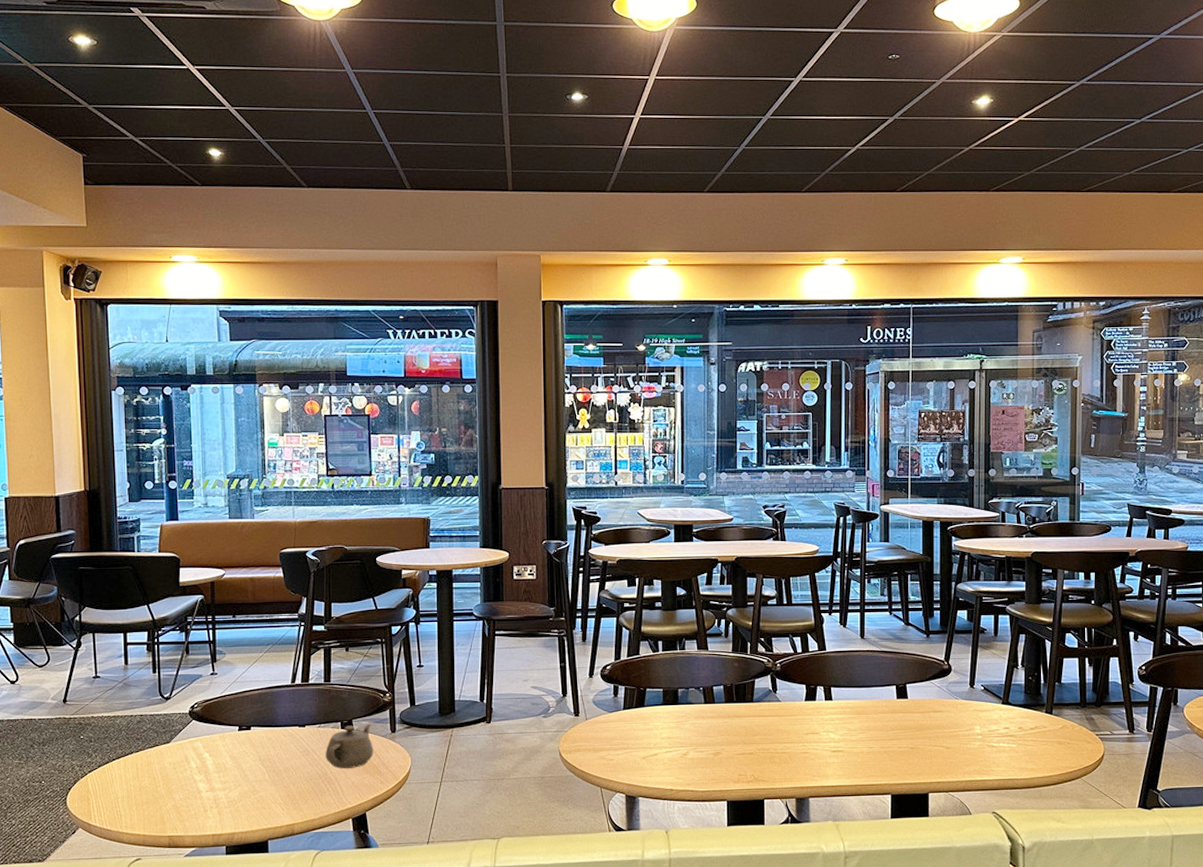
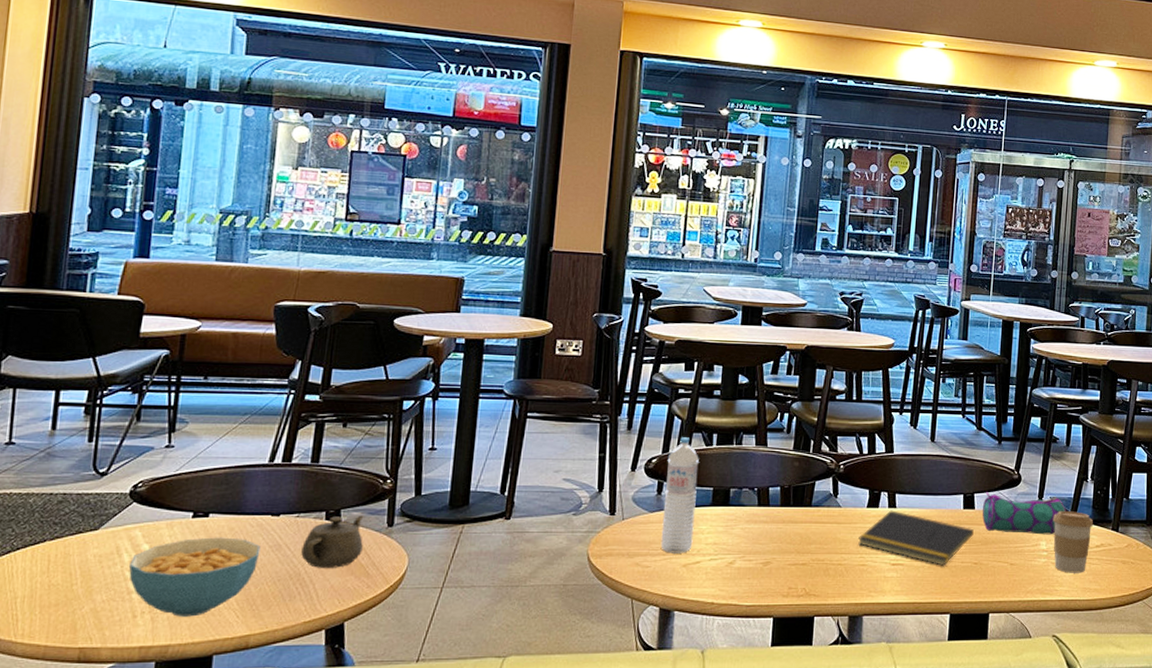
cereal bowl: none [196,746,294,810] -> present [128,537,261,617]
water bottle: none [620,645,649,748] -> present [660,437,699,553]
notepad: none [799,702,908,751] -> present [858,510,974,566]
pencil case: none [915,682,998,720] -> present [982,492,1066,535]
coffee cup: none [985,697,1027,755] -> present [1052,511,1094,573]

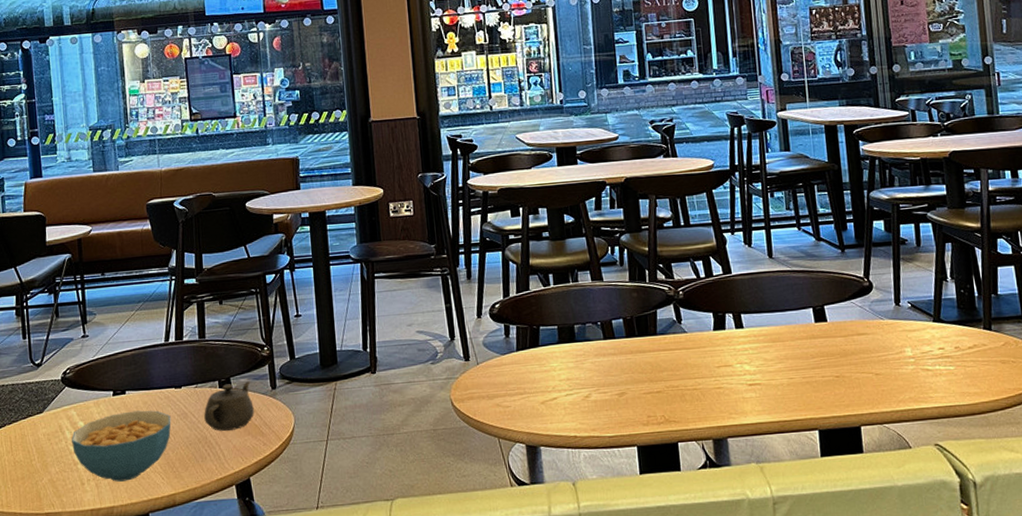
water bottle: present [660,437,699,553] -> none [509,280,547,392]
notepad: present [858,510,974,566] -> none [710,331,830,382]
pencil case: present [982,492,1066,535] -> none [835,300,928,343]
coffee cup: present [1052,511,1094,573] -> none [914,313,962,378]

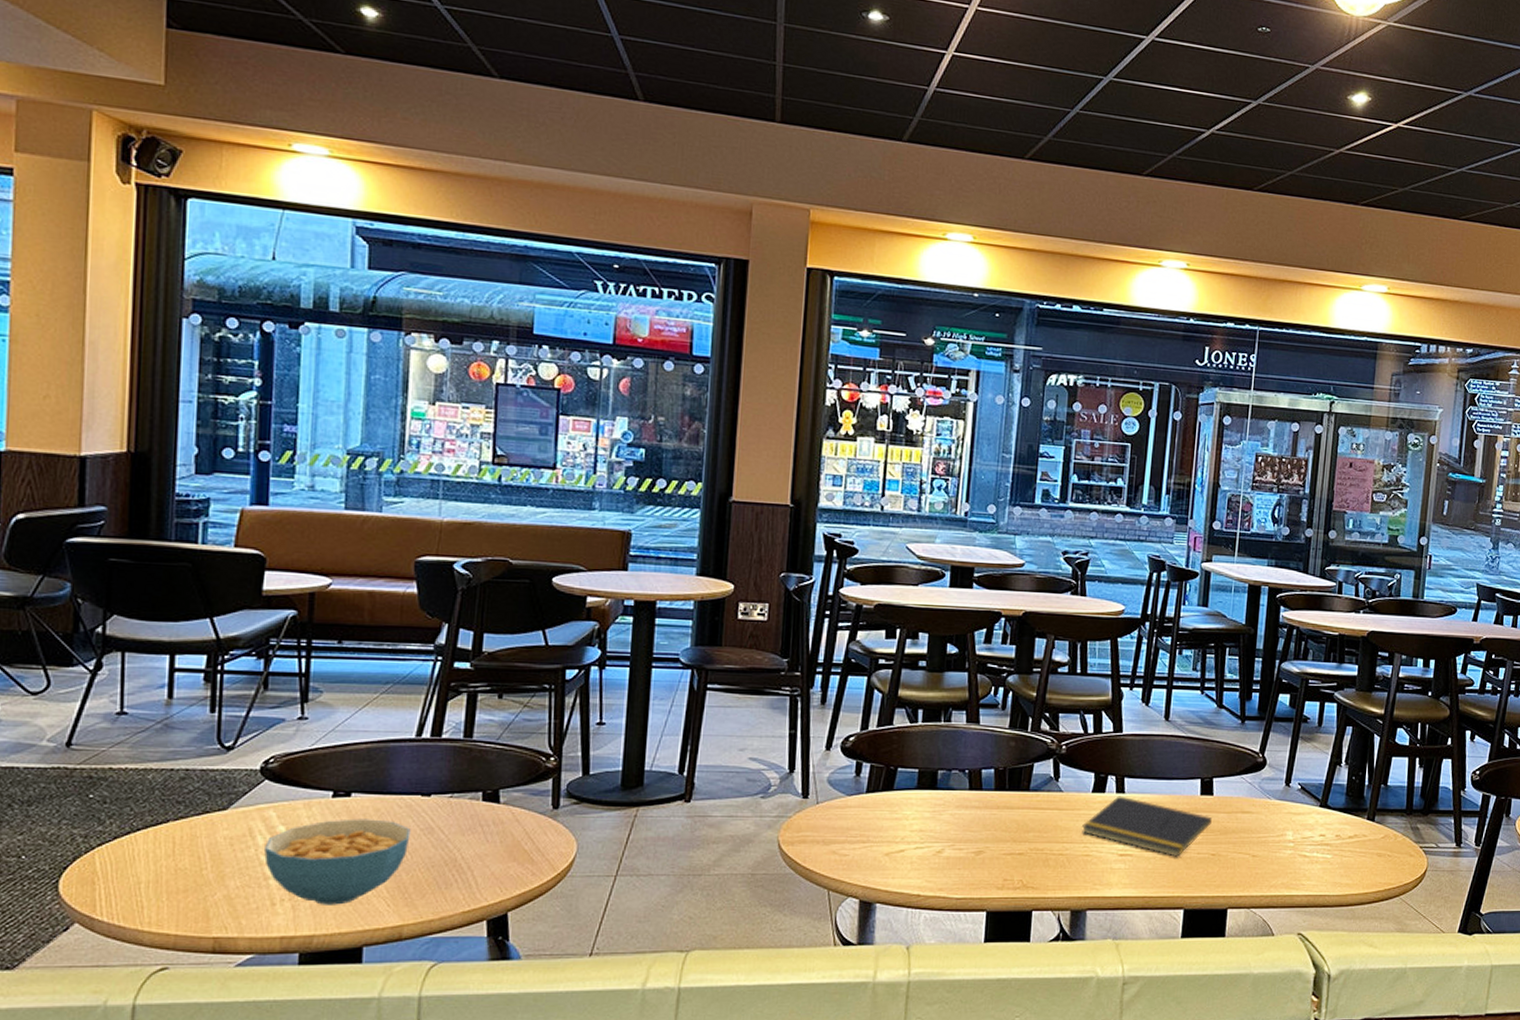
teapot: present [204,381,254,431] -> none [456,796,526,854]
notepad: none [710,331,830,382] -> present [1082,796,1212,857]

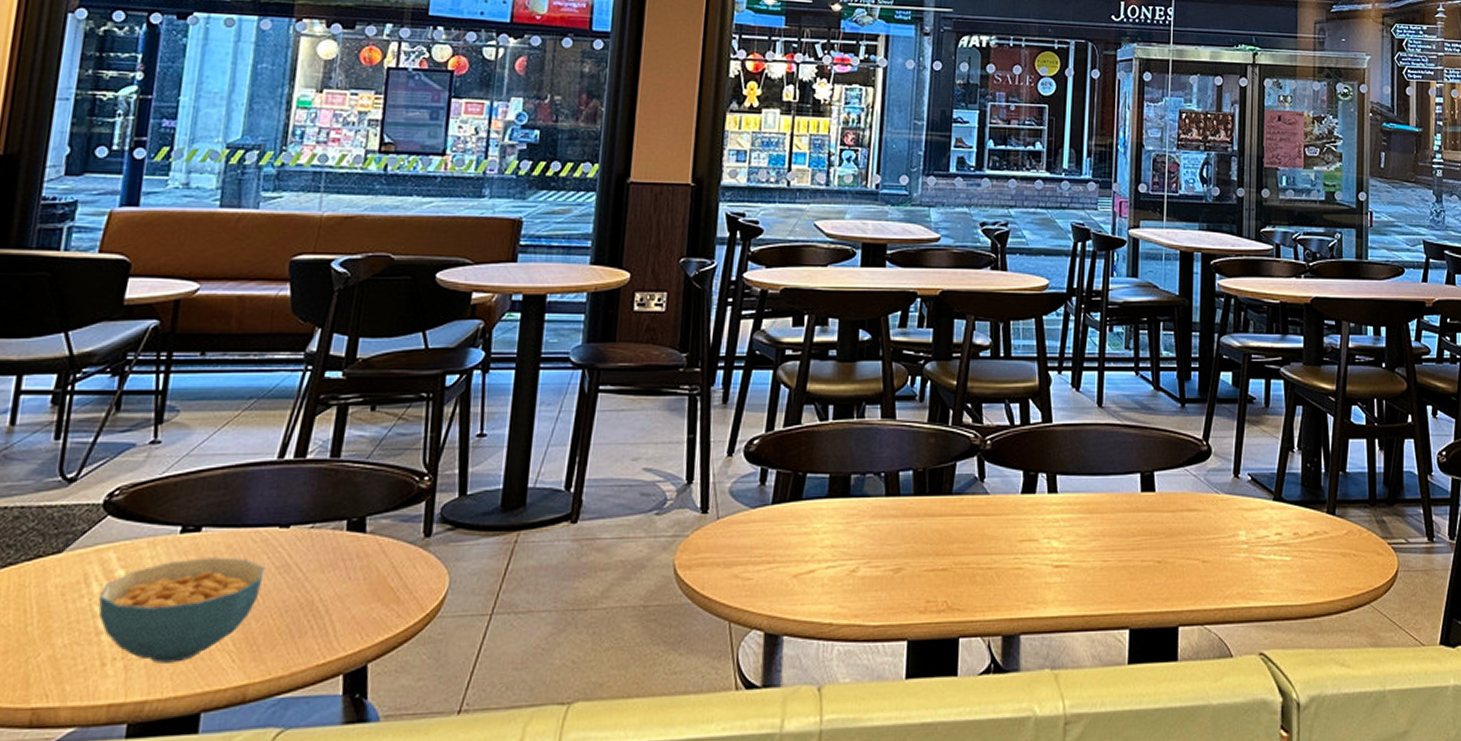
notepad: present [1082,796,1212,857] -> none [1012,496,1155,566]

